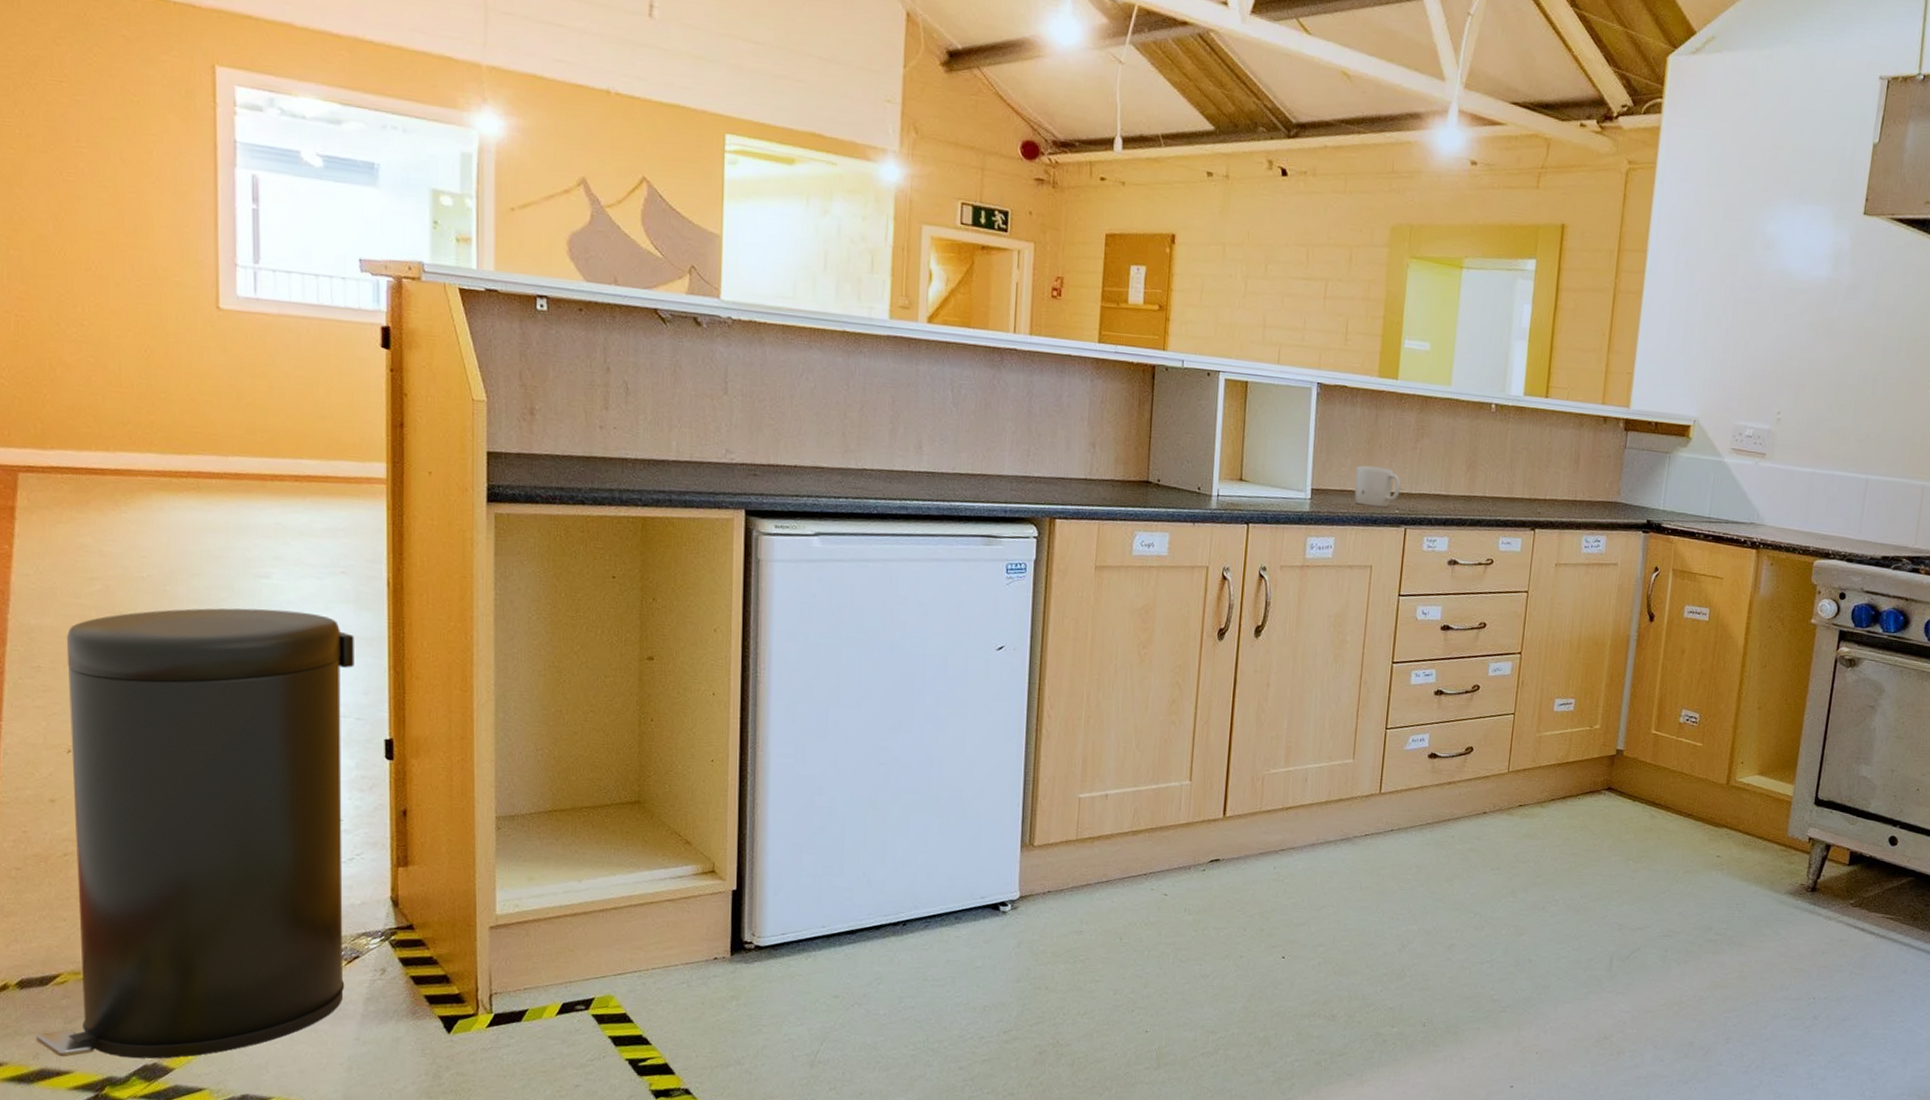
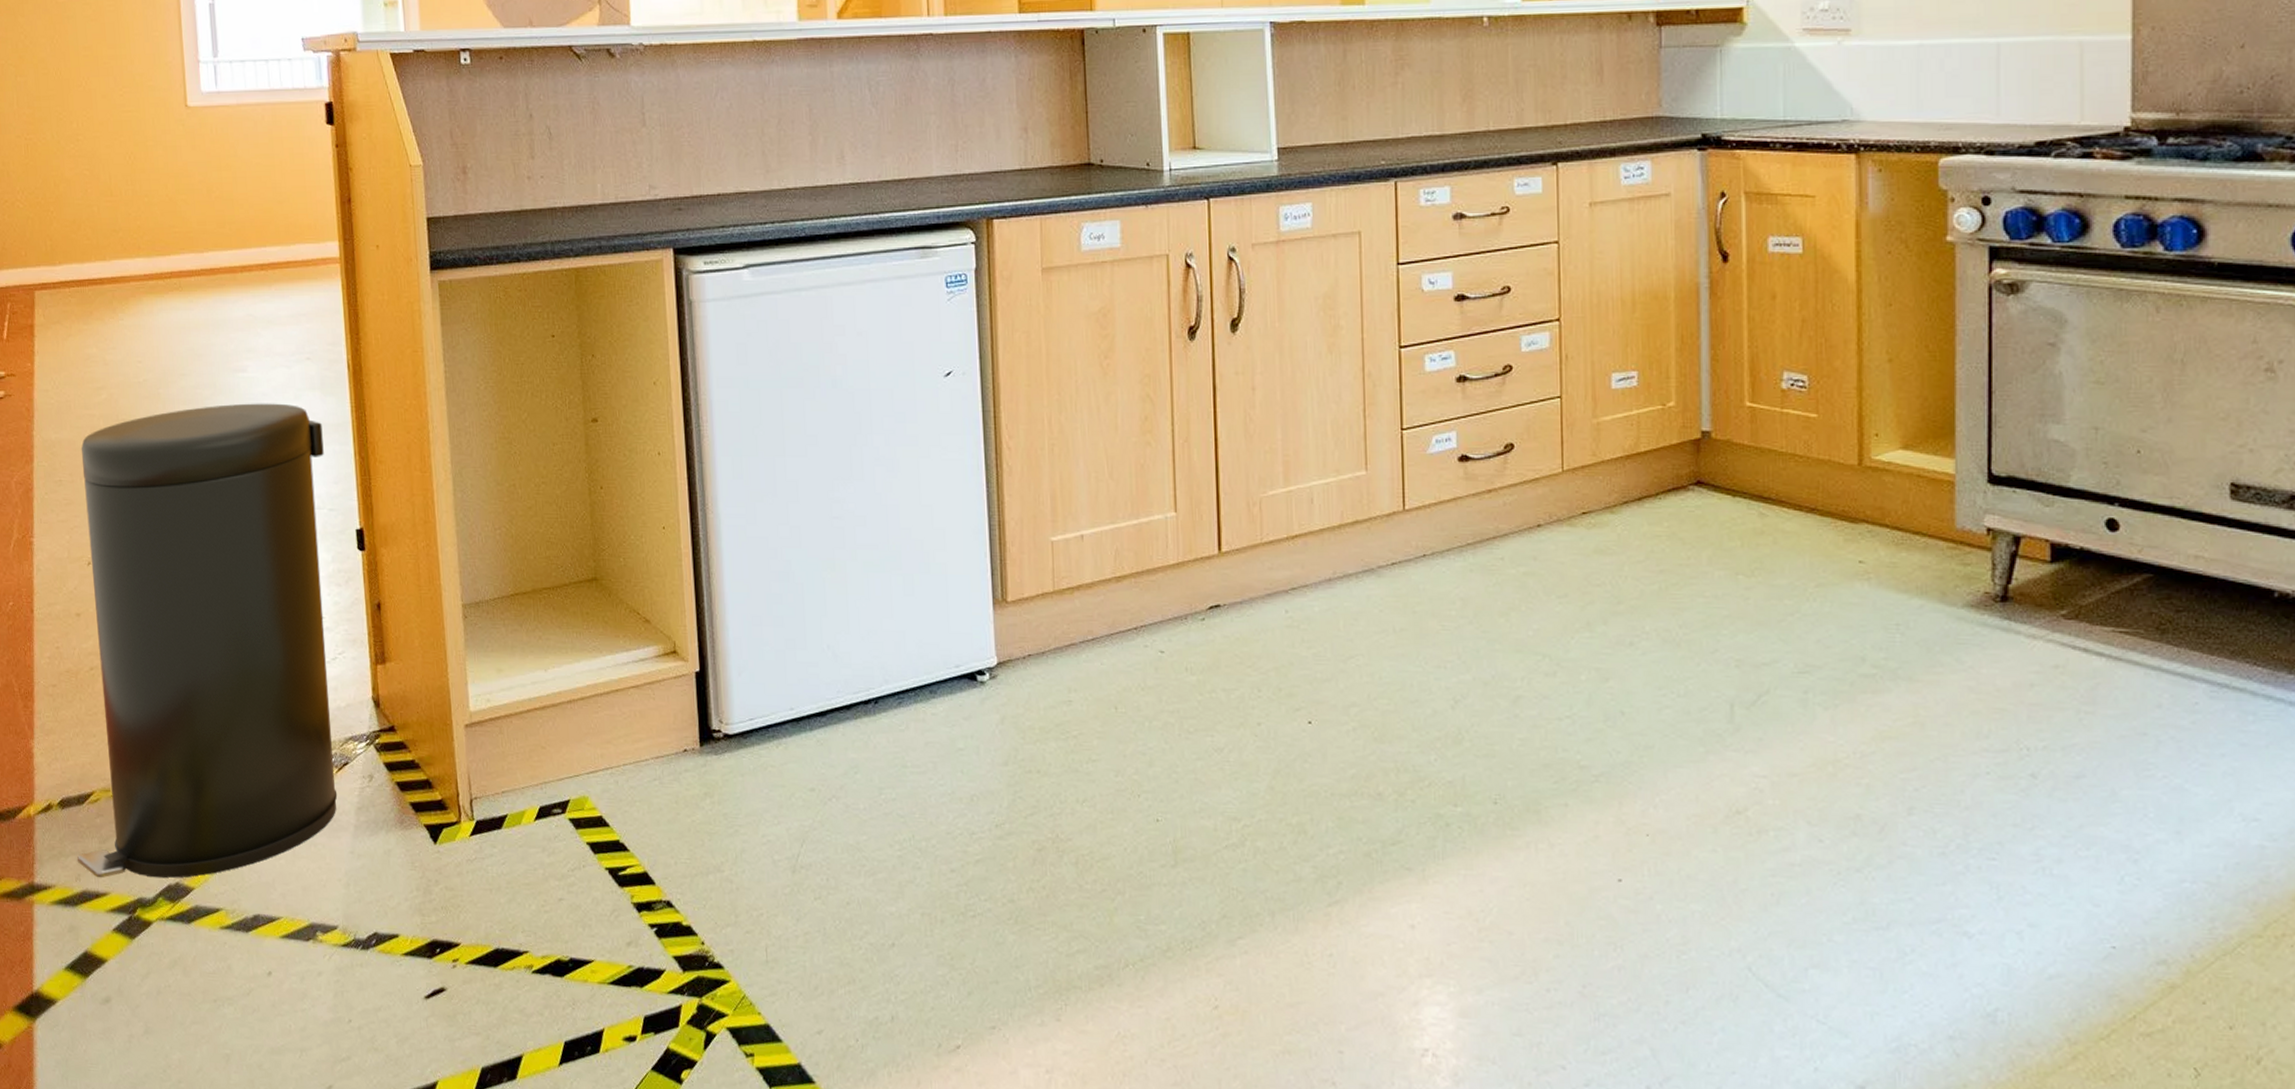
mug: present [1354,465,1401,508] -> none [1328,111,1384,160]

